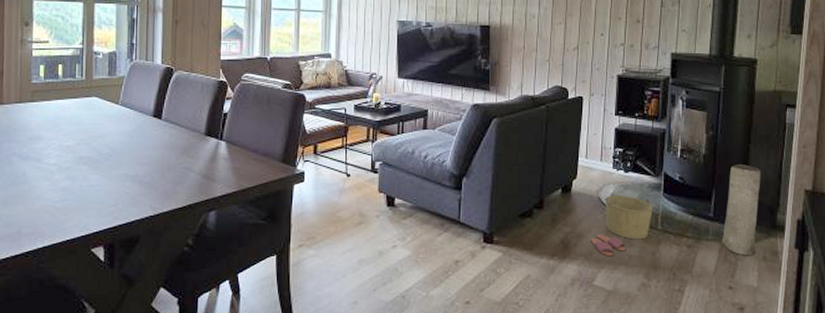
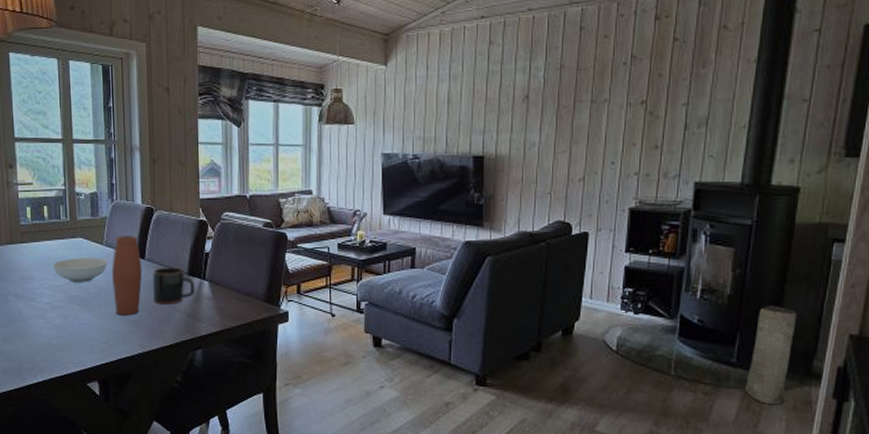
bowl: none [64,117,123,142] -> present [53,258,108,282]
vase: none [126,95,158,177] -> present [112,236,143,316]
mug: none [167,127,211,165] -> present [152,267,195,305]
slippers: present [590,233,626,257] -> none [593,378,634,402]
basket: present [605,195,653,240] -> none [610,338,665,386]

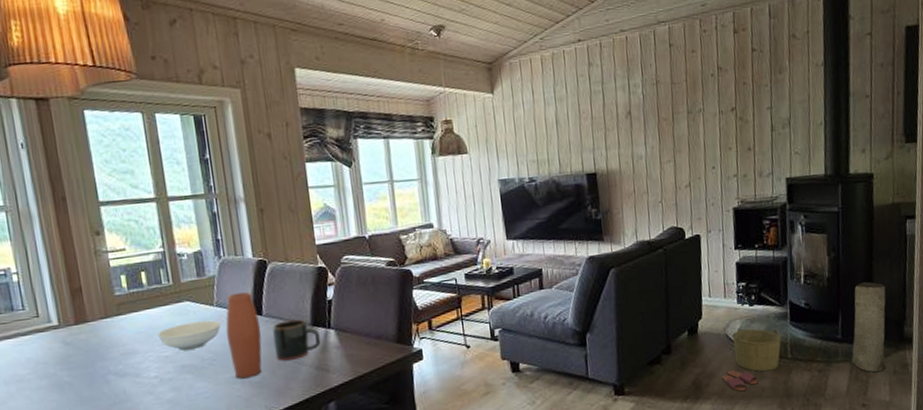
slippers: none [593,378,634,402] -> present [721,370,759,392]
basket: none [610,338,665,386] -> present [732,328,781,372]

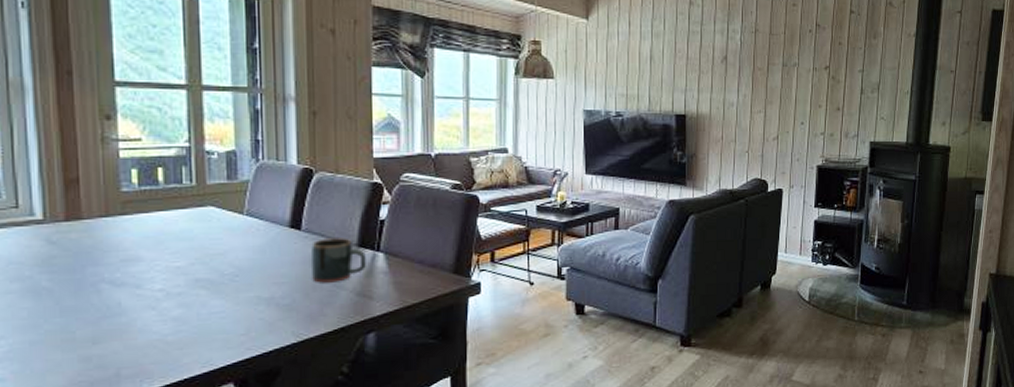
bowl: present [158,320,221,351] -> none [170,230,250,262]
vase: present [226,292,262,379] -> none [255,202,298,300]
slippers: present [721,370,759,392] -> none [789,328,824,351]
basket: present [732,328,781,372] -> none [804,288,850,333]
decorative log: present [851,282,886,372] -> none [913,252,951,340]

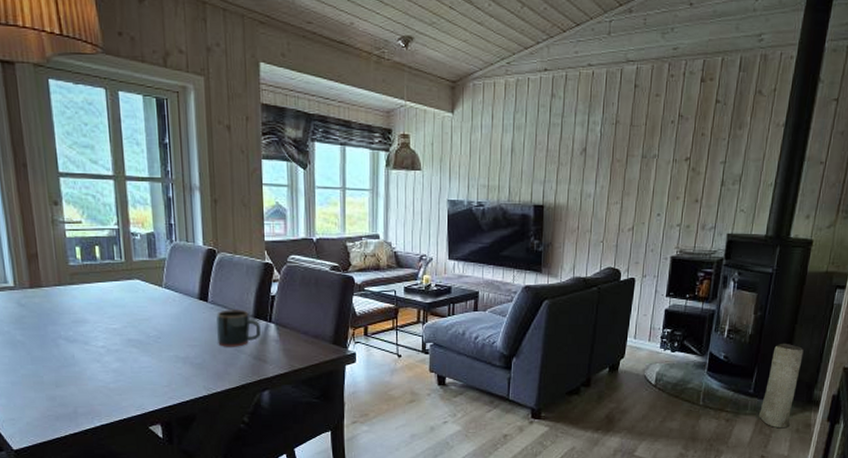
decorative log: none [913,252,951,340] -> present [758,344,804,427]

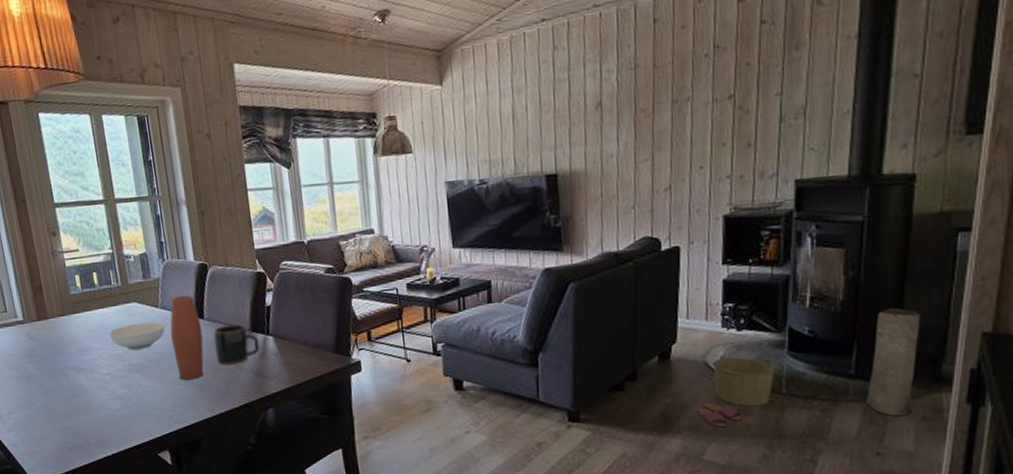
bowl: none [107,300,168,325] -> present [109,321,166,350]
vase: none [172,278,206,359] -> present [170,295,204,380]
slippers: none [634,409,668,430] -> present [696,402,742,428]
basket: none [650,373,696,415] -> present [713,357,775,407]

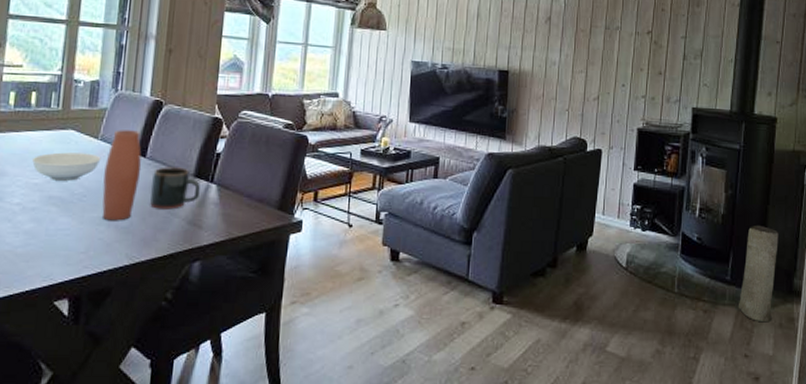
slippers: present [696,402,742,428] -> none [604,295,642,321]
basket: present [713,357,775,407] -> none [621,254,669,303]

